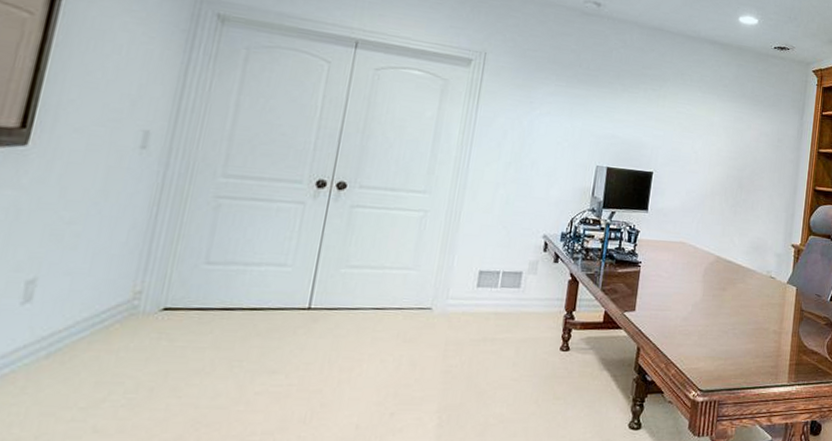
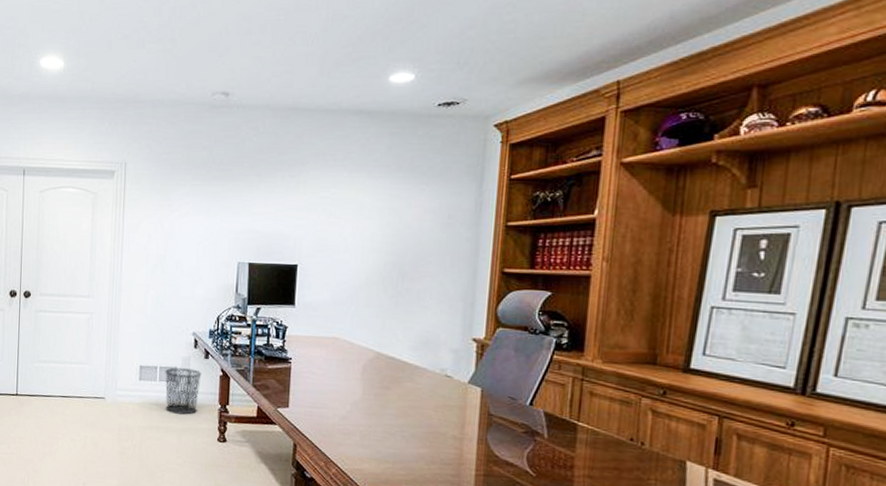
waste bin: none [505,272,549,324] -> present [165,367,202,415]

